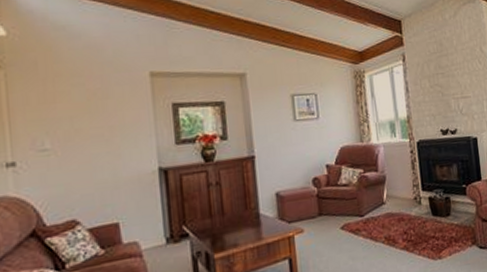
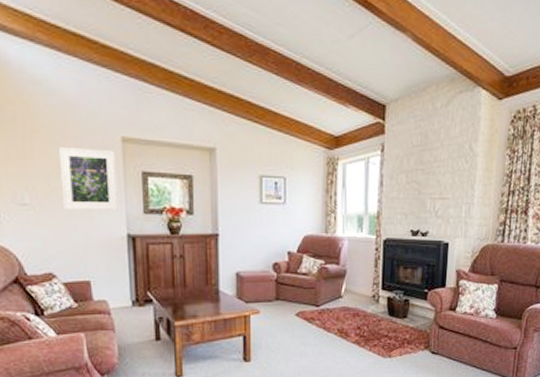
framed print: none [84,86,149,150] -> present [59,148,119,210]

